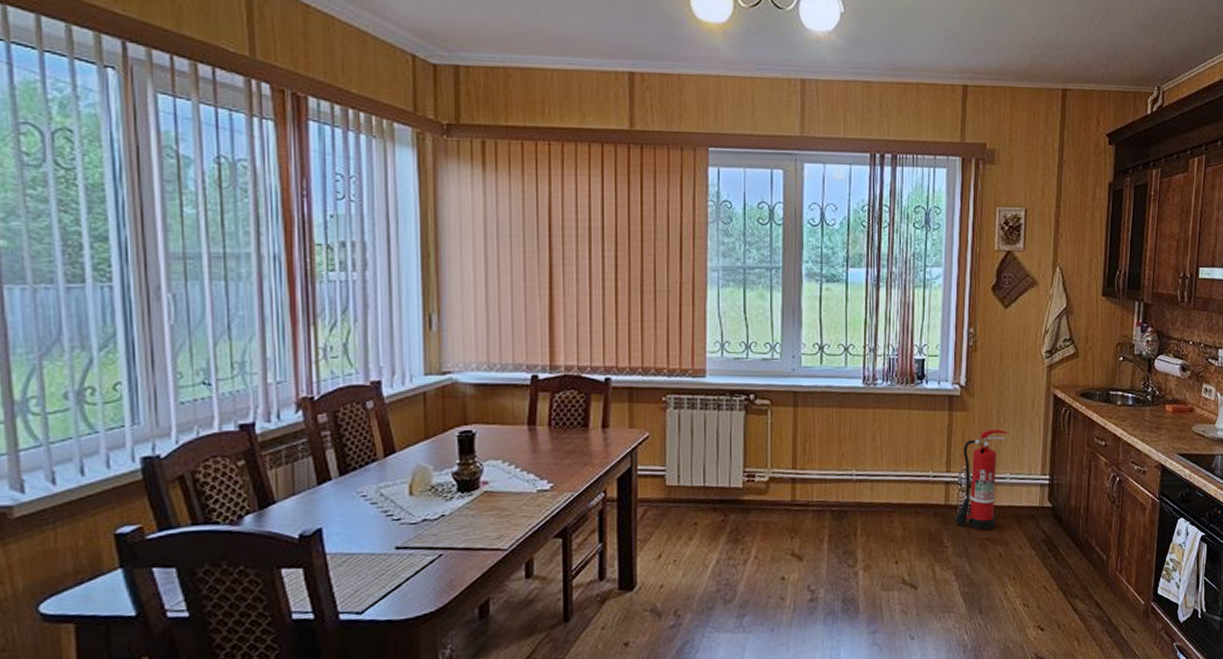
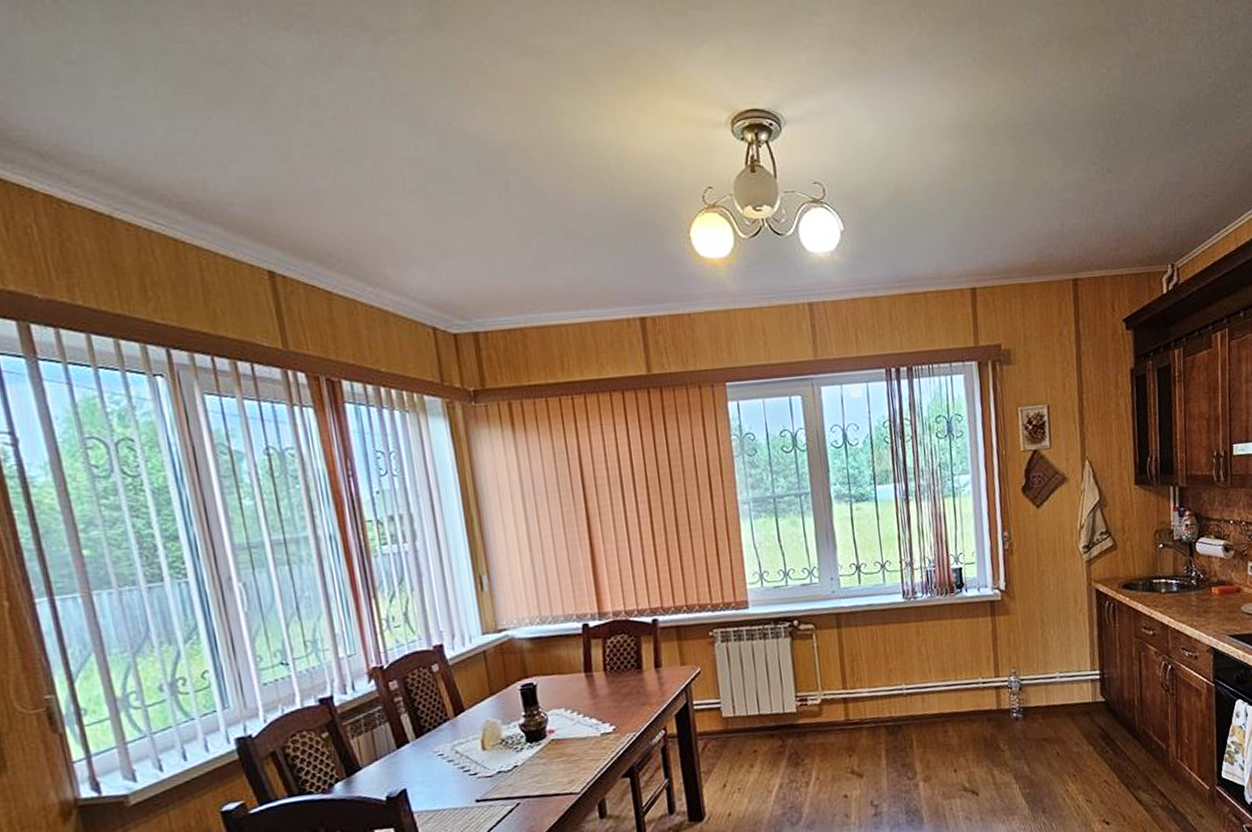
fire extinguisher: present [954,429,1009,531] -> none [1007,629,1055,732]

